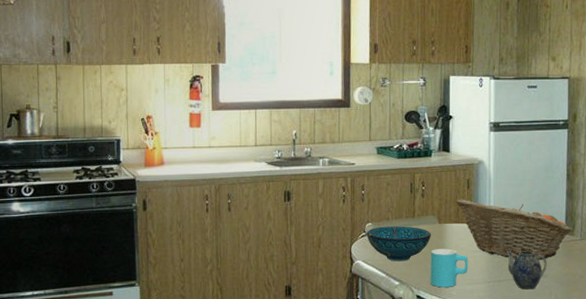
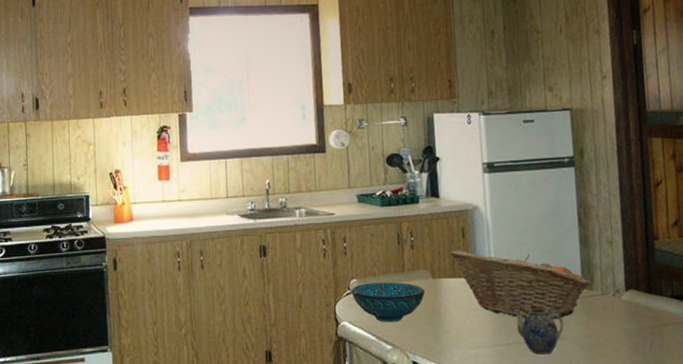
cup: present [430,249,468,288] -> none [425,307,470,352]

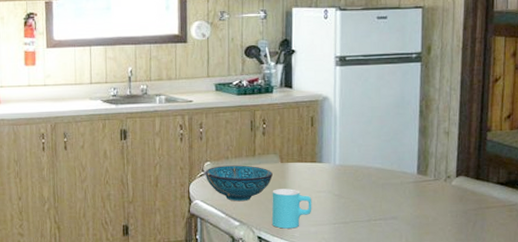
cup: none [425,307,470,352] -> present [271,189,312,229]
fruit basket: present [449,250,591,318] -> none [298,137,425,200]
teapot: present [514,307,564,354] -> none [354,190,397,232]

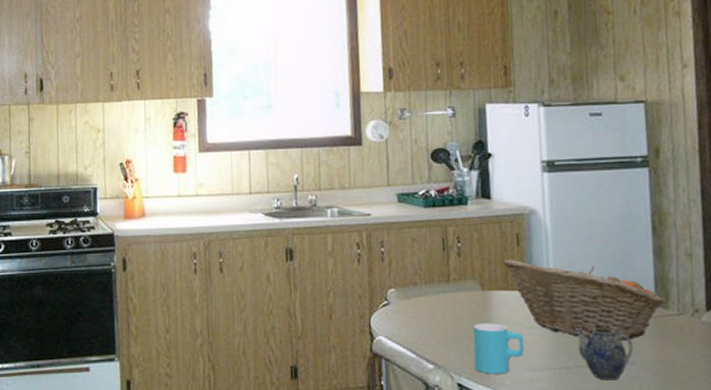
decorative bowl: present [204,165,273,202] -> none [388,293,473,339]
fruit basket: none [298,137,425,200] -> present [502,258,666,340]
teapot: none [354,190,397,232] -> present [576,327,633,380]

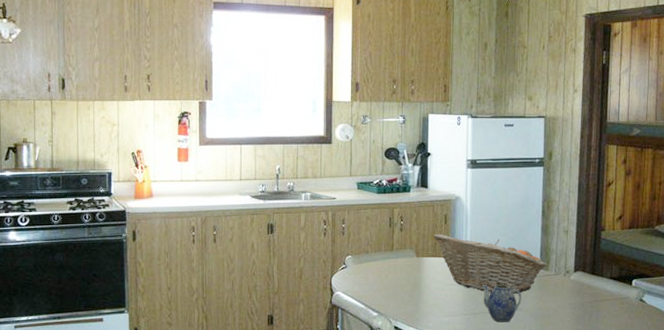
cup: present [472,323,525,374] -> none [407,281,445,319]

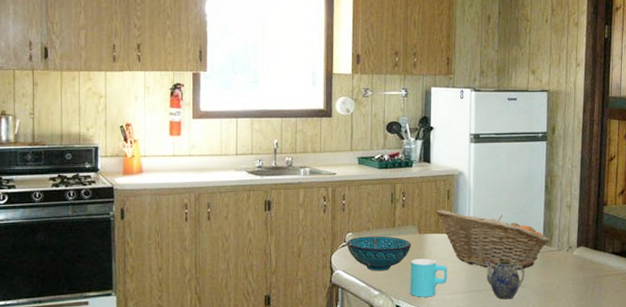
decorative bowl: none [346,259,409,294] -> present [346,236,411,272]
cup: none [407,281,445,319] -> present [409,259,448,297]

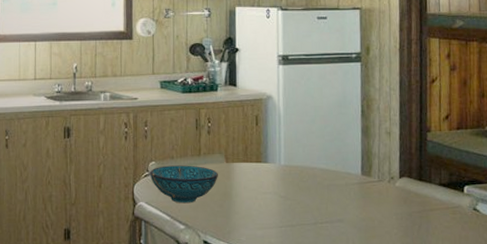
cup: present [409,259,448,297] -> none [217,190,258,232]
fruit basket: present [435,209,550,269] -> none [243,136,369,202]
teapot: present [486,260,525,299] -> none [299,192,343,236]

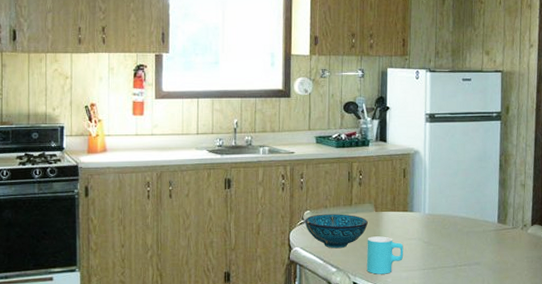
cup: none [217,190,258,232] -> present [366,236,404,274]

